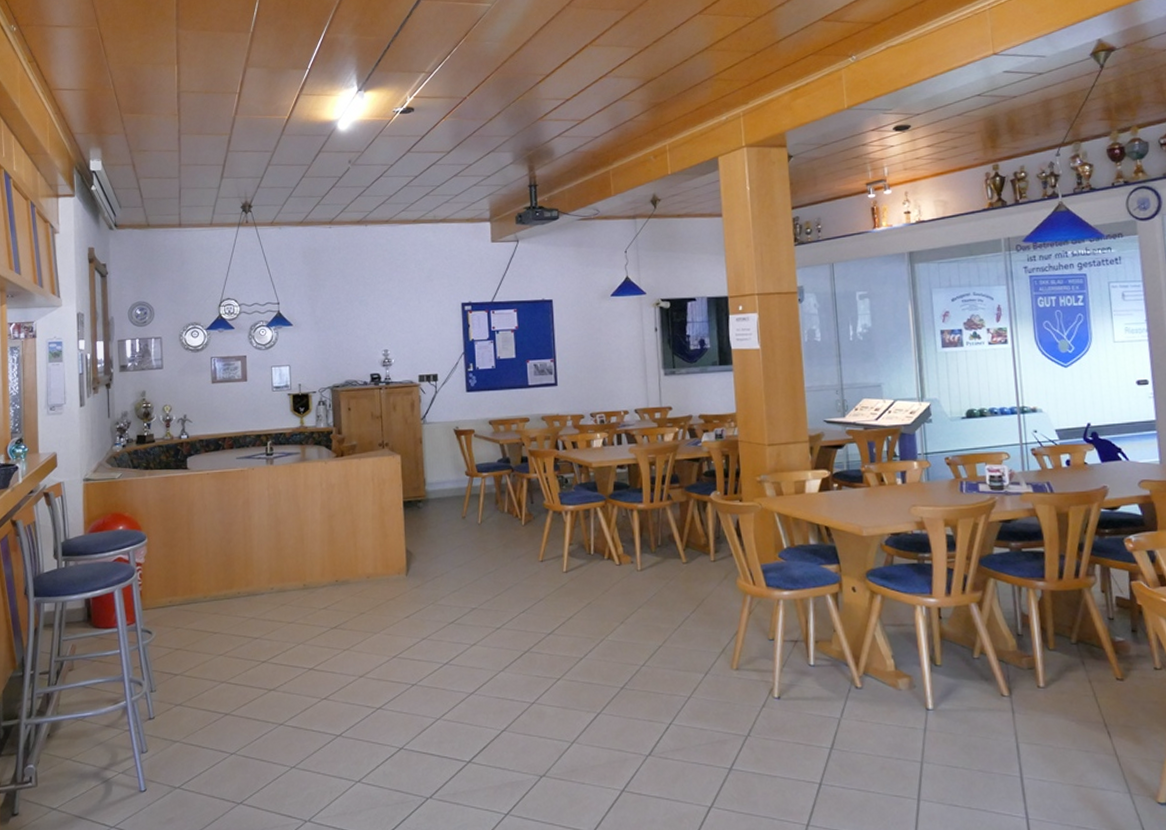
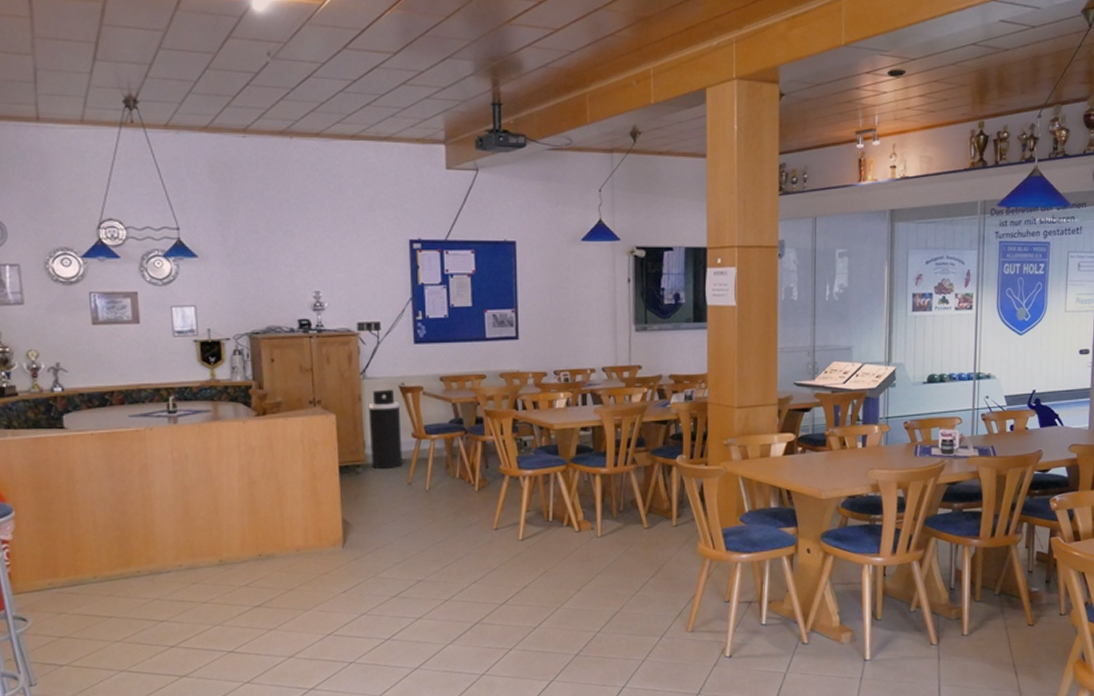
trash can: none [428,432,458,504] -> present [368,389,403,469]

